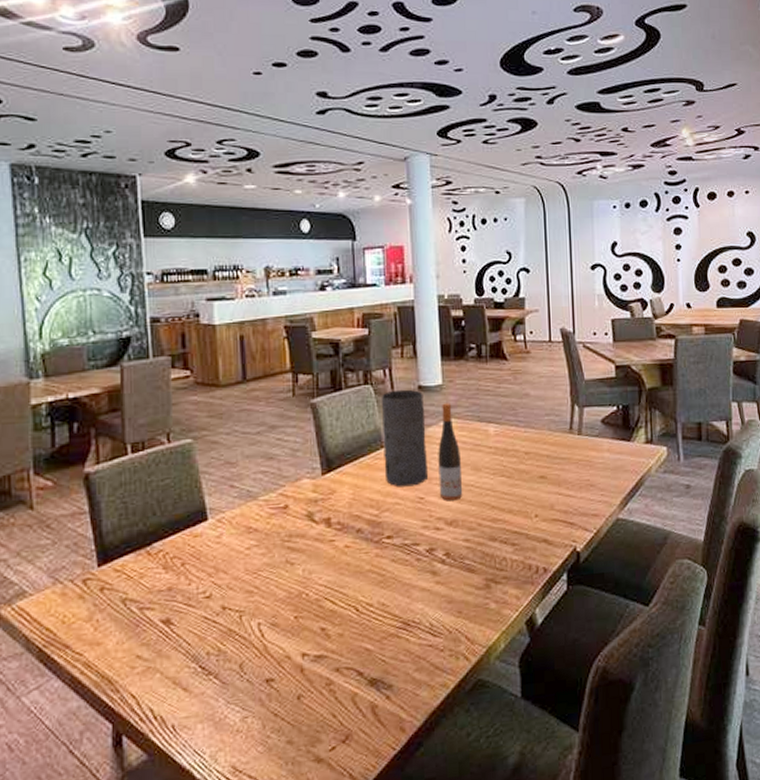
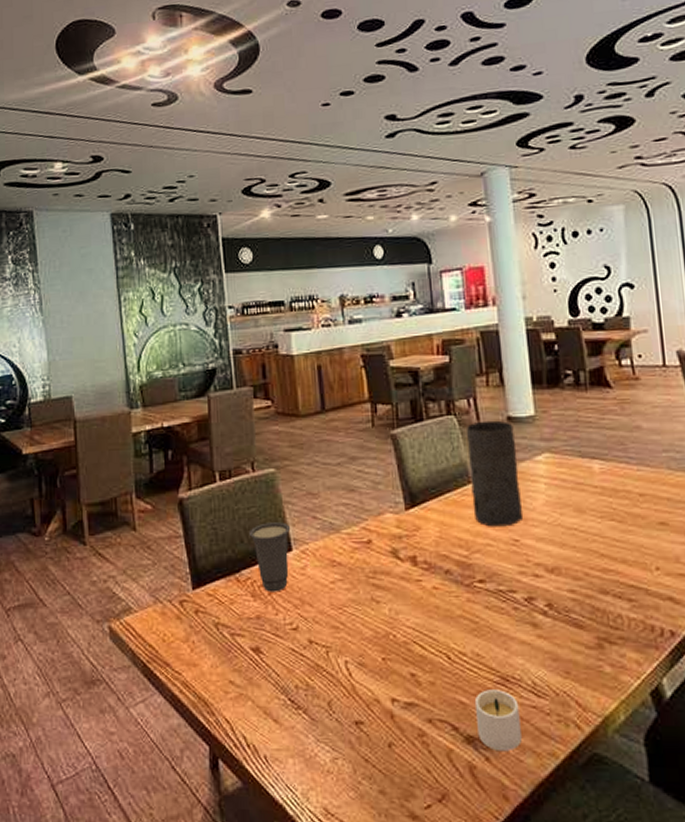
cup: none [162,492,206,563] -> present [248,522,290,592]
candle: none [378,633,418,689] -> present [474,689,522,752]
wine bottle: present [438,403,463,501] -> none [533,436,565,546]

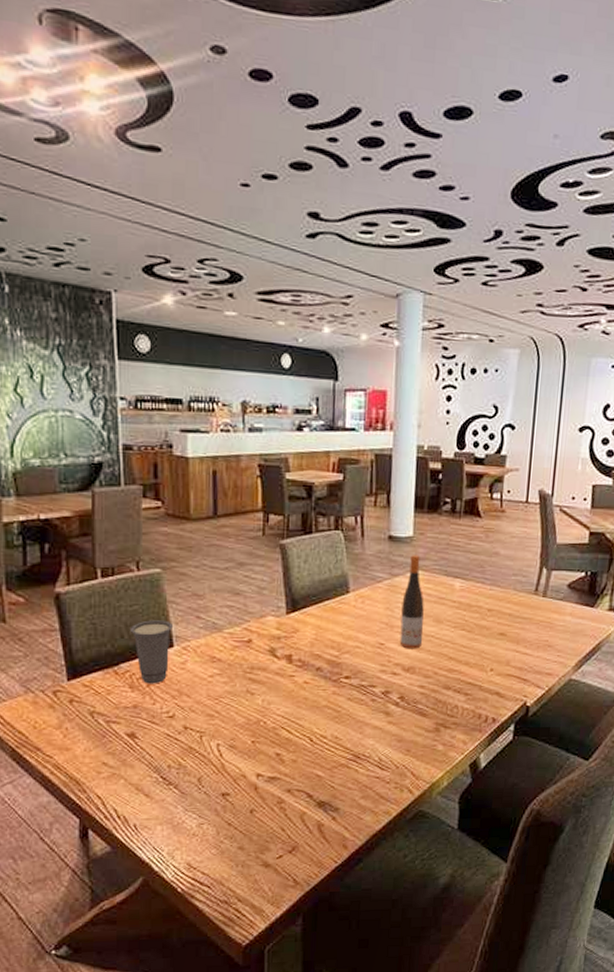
vase: present [466,420,522,527] -> none [348,537,393,632]
candle: present [474,689,522,752] -> none [328,765,365,813]
wine bottle: none [533,436,565,546] -> present [399,555,424,649]

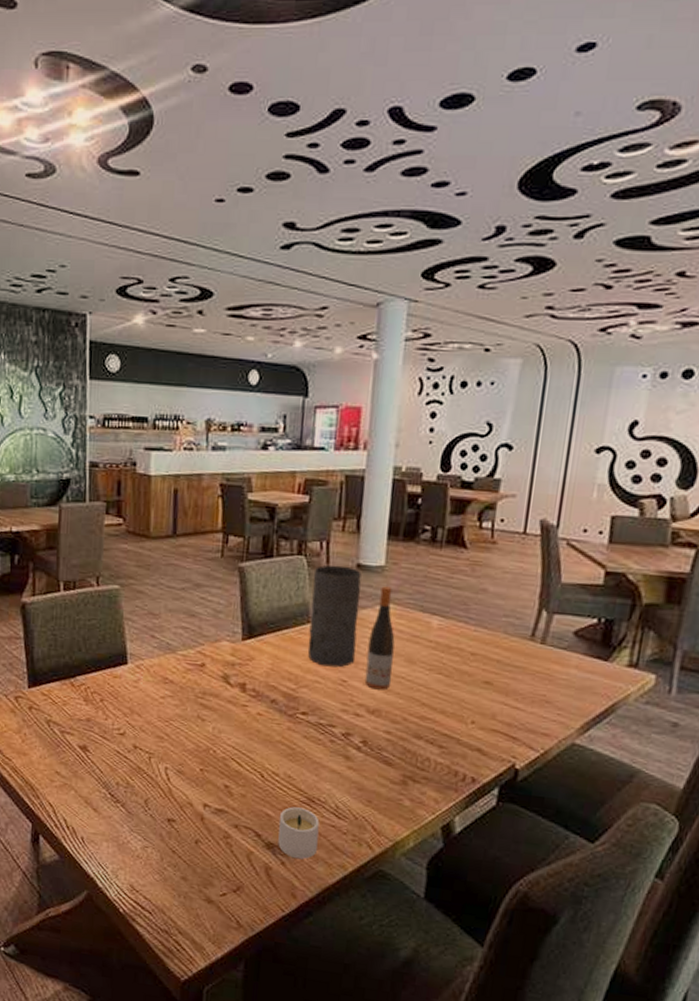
cup: present [129,620,172,684] -> none [87,635,128,700]
candle: none [328,765,365,813] -> present [278,806,320,859]
vase: none [348,537,393,632] -> present [307,564,362,668]

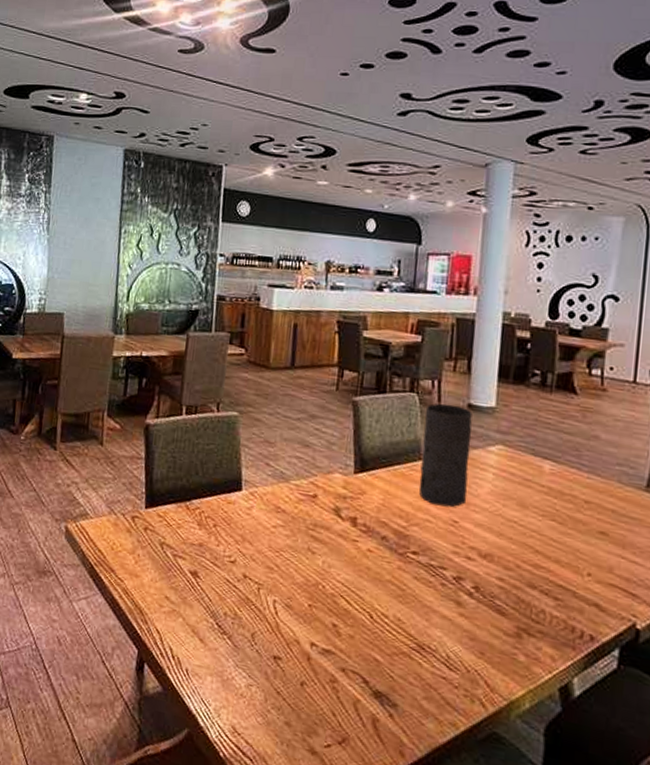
candle: present [278,806,320,859] -> none [386,652,430,713]
wine bottle: present [364,586,395,690] -> none [476,427,507,534]

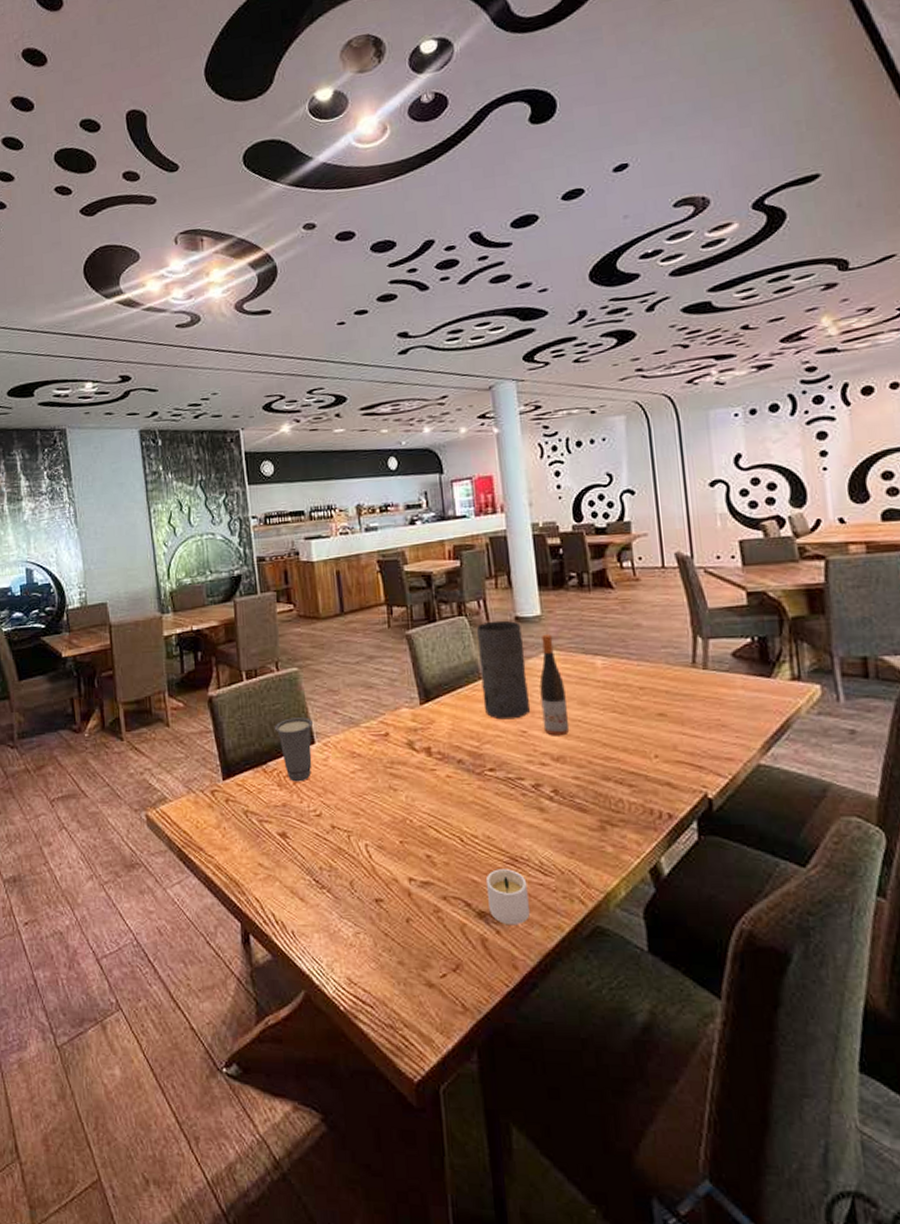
cup: none [204,460,243,526] -> present [274,717,312,782]
candle: none [386,652,430,713] -> present [485,869,530,926]
wine bottle: none [476,427,507,534] -> present [539,634,570,736]

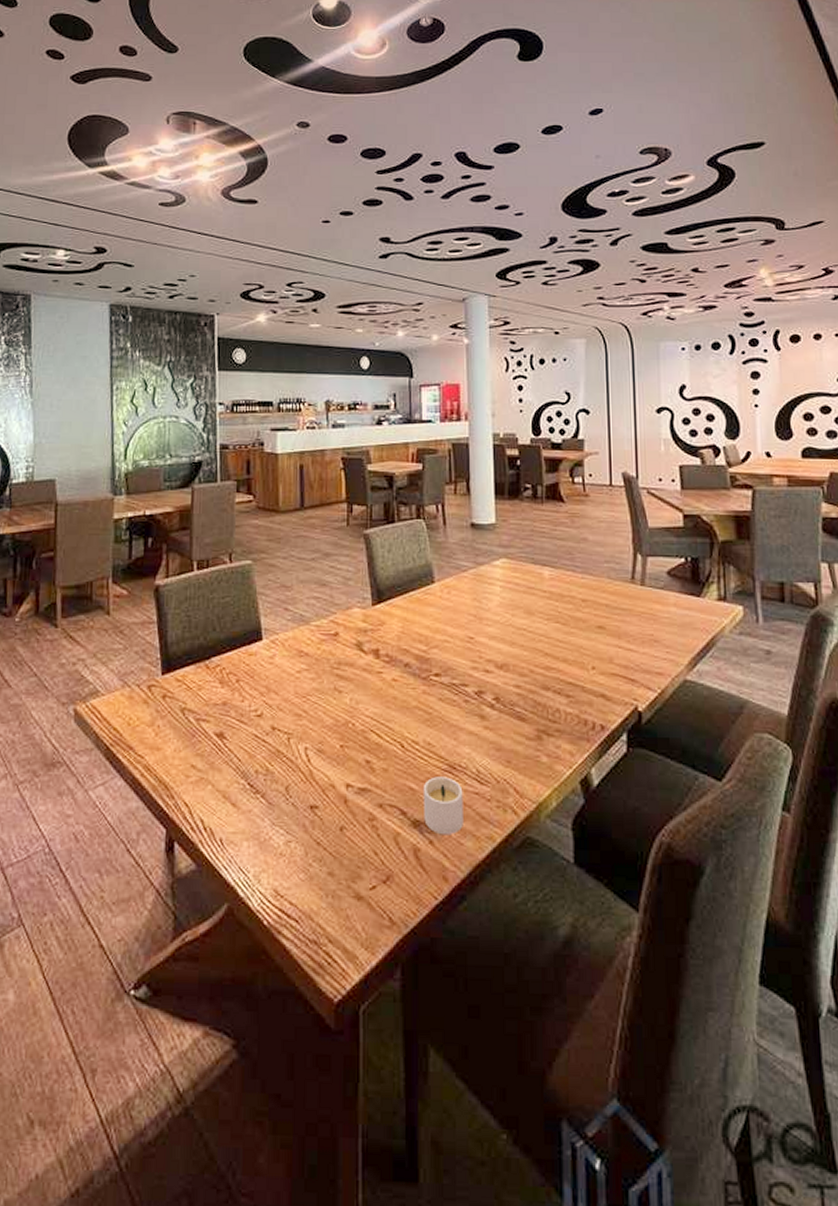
cup: present [274,717,312,782] -> none [221,612,262,680]
vase: present [476,620,530,720] -> none [433,526,478,625]
wine bottle: present [539,634,570,736] -> none [489,542,515,644]

